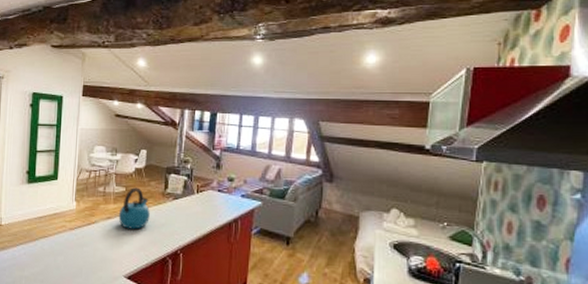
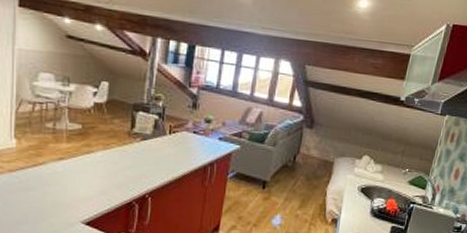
kettle: present [118,187,150,230] -> none [73,125,113,172]

